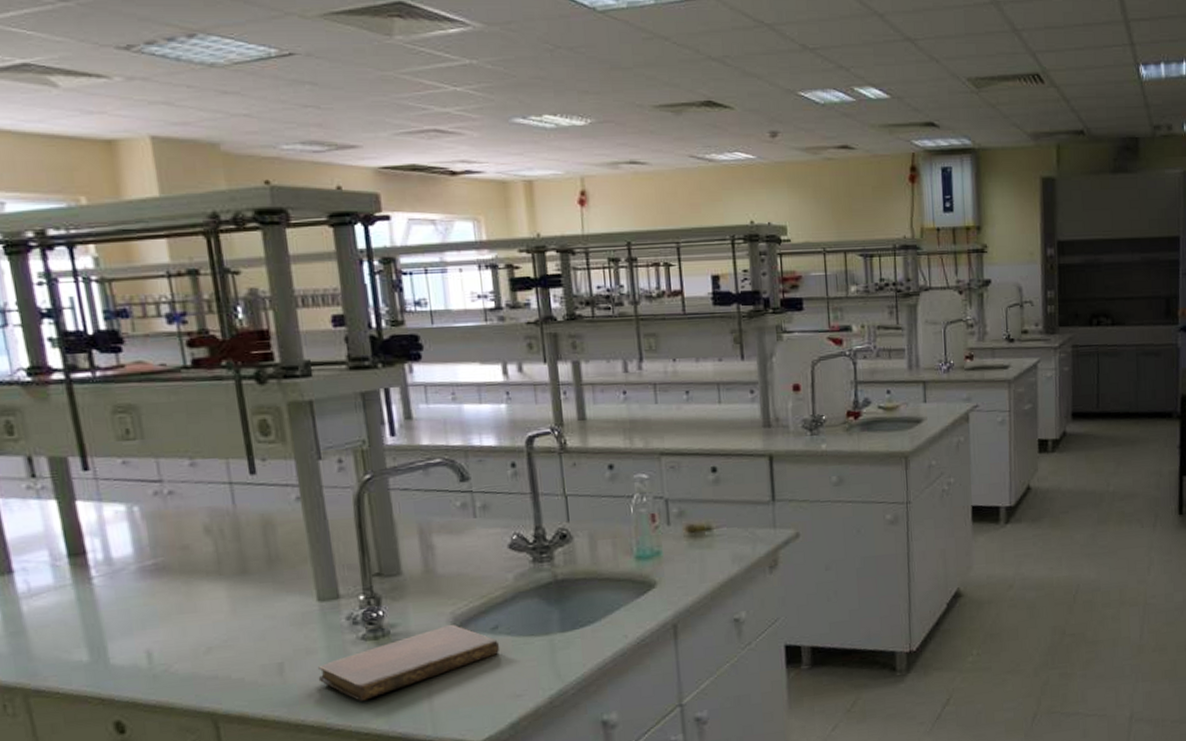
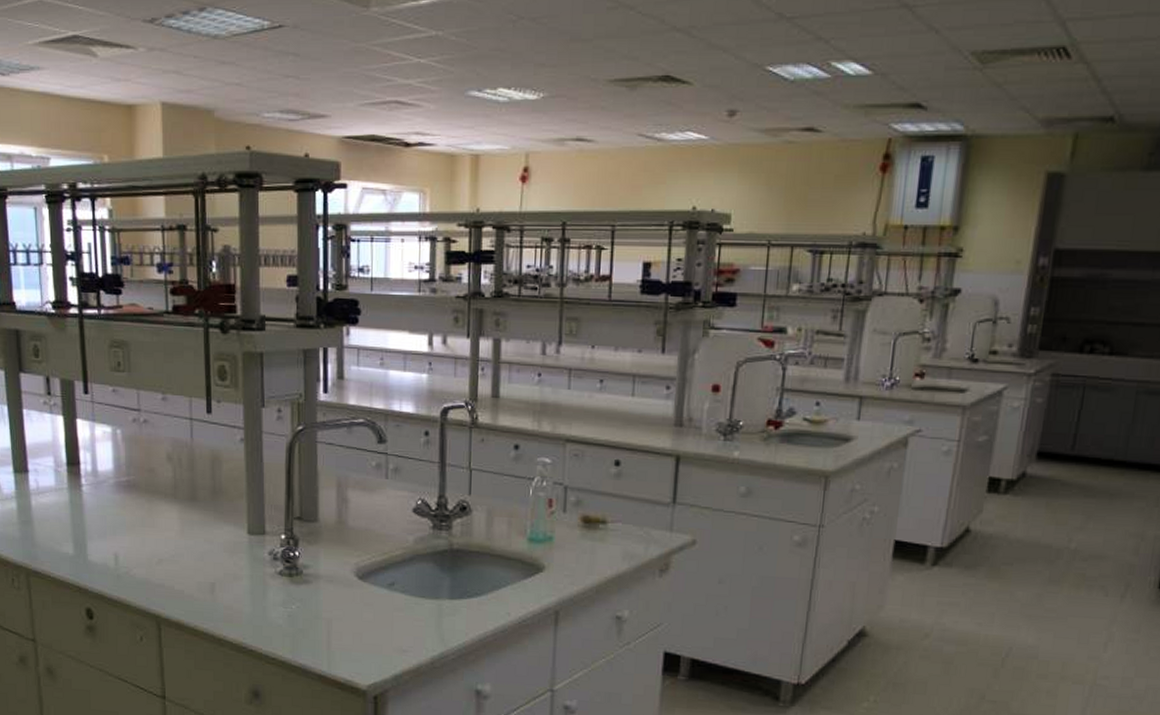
notebook: present [318,624,500,701] -> none [241,574,394,629]

